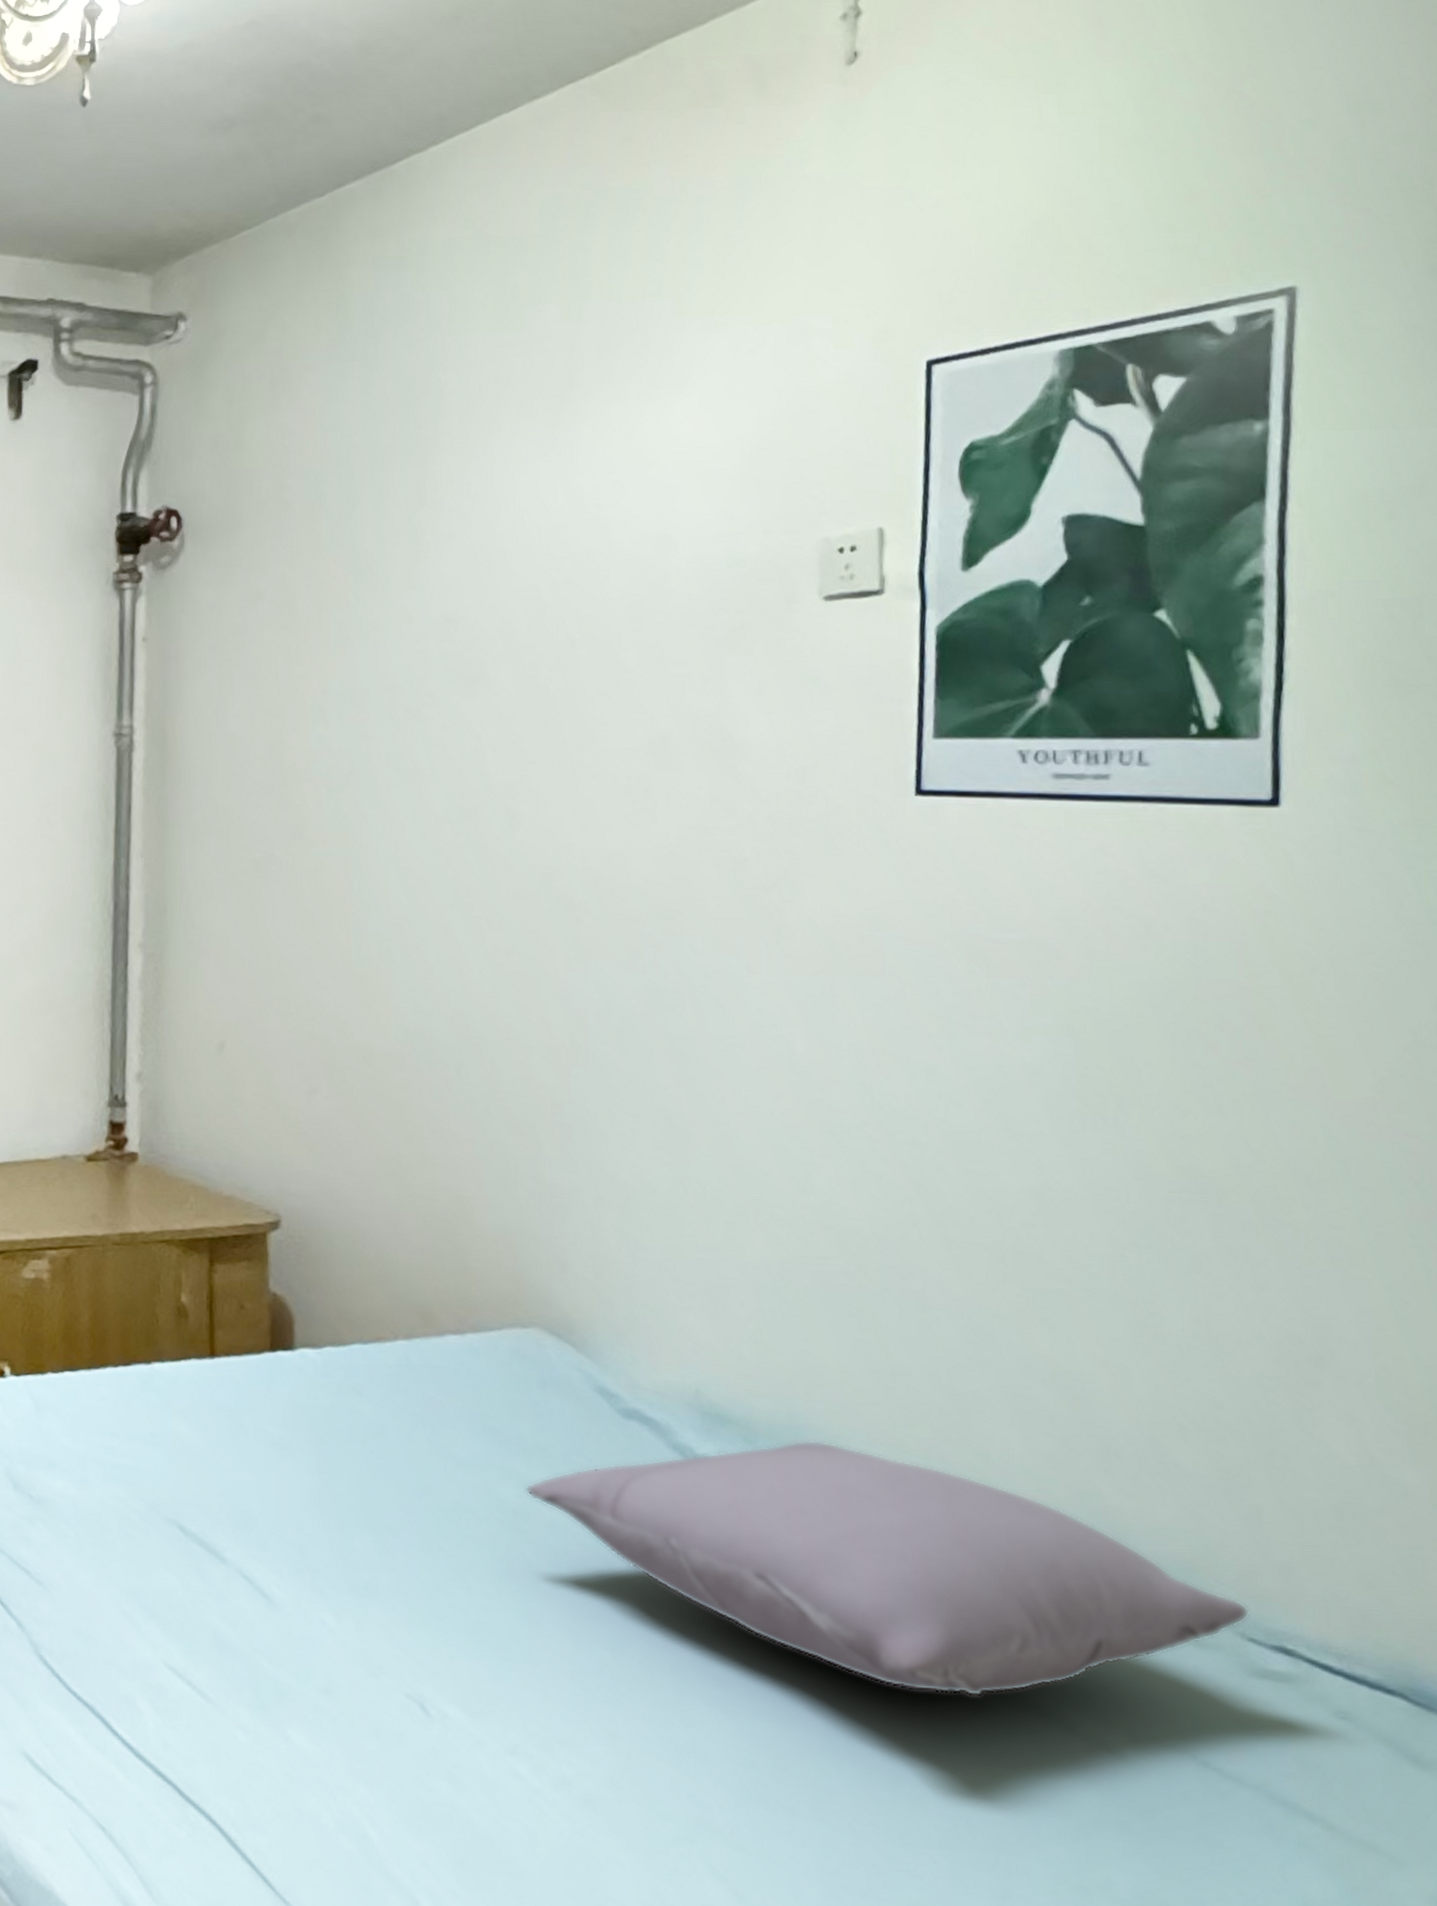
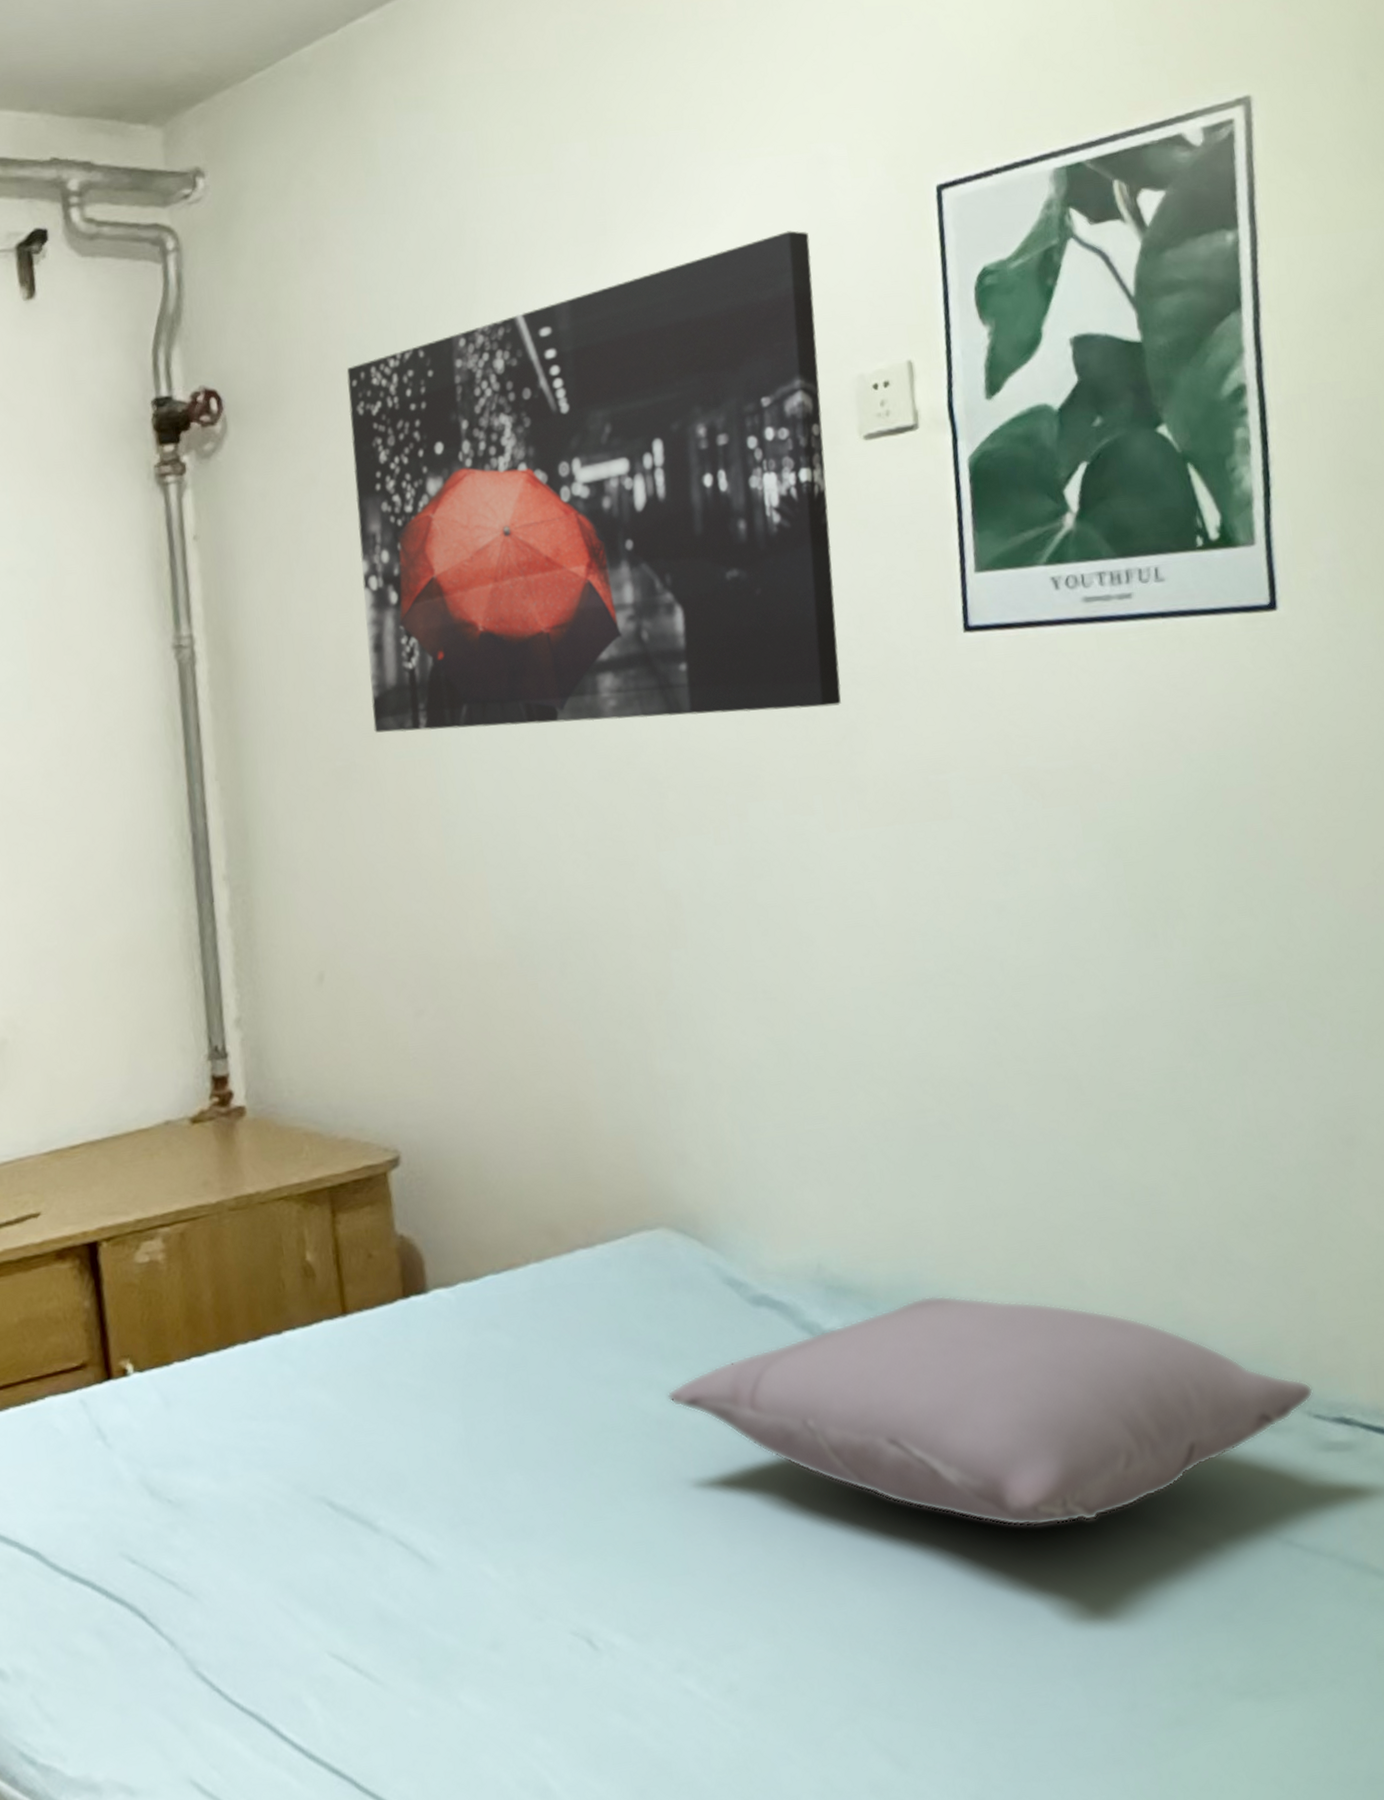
wall art: none [295,396,784,853] -> present [346,230,841,733]

